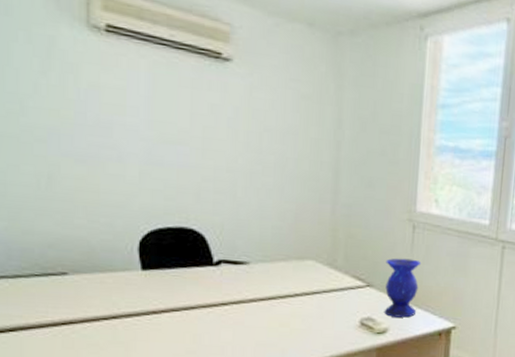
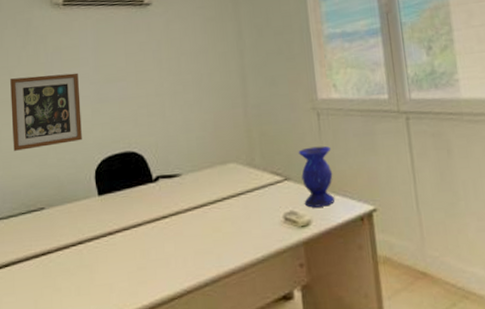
wall art: none [21,110,125,205] -> present [10,72,82,151]

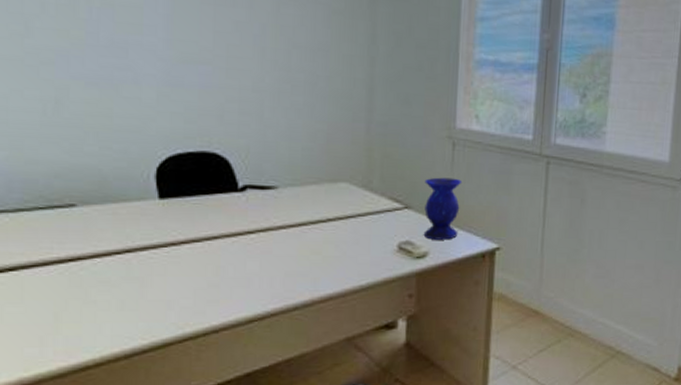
wall art: present [10,72,82,151] -> none [26,31,141,129]

